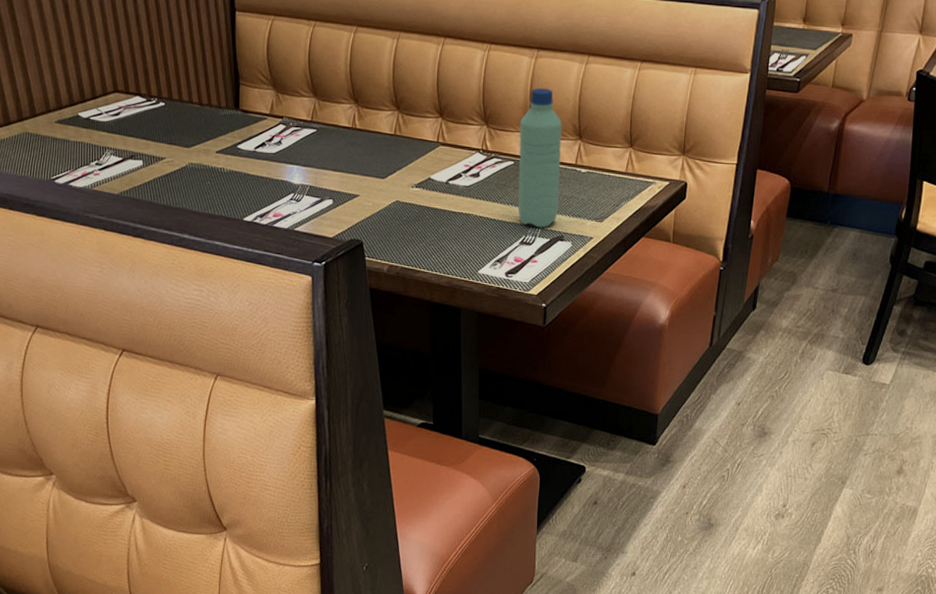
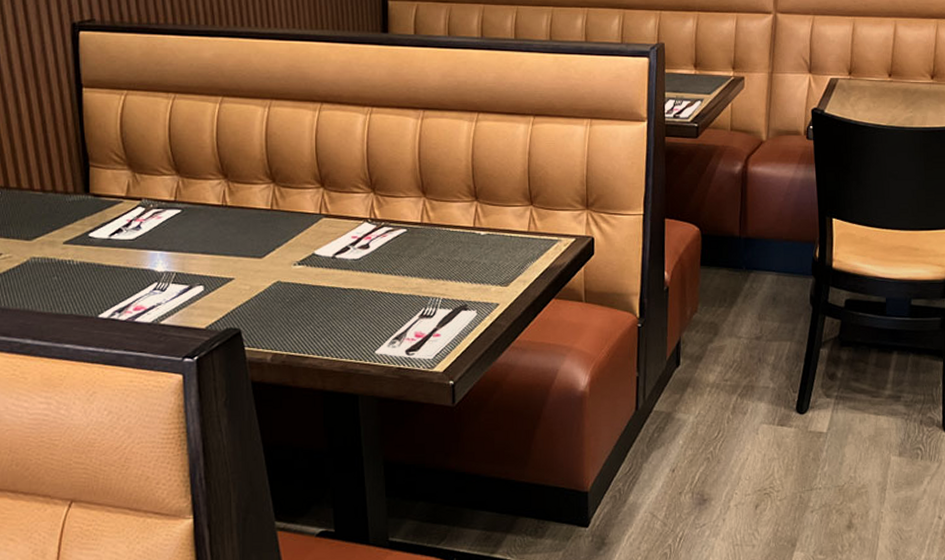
water bottle: present [518,87,562,228] -> none [410,149,459,298]

